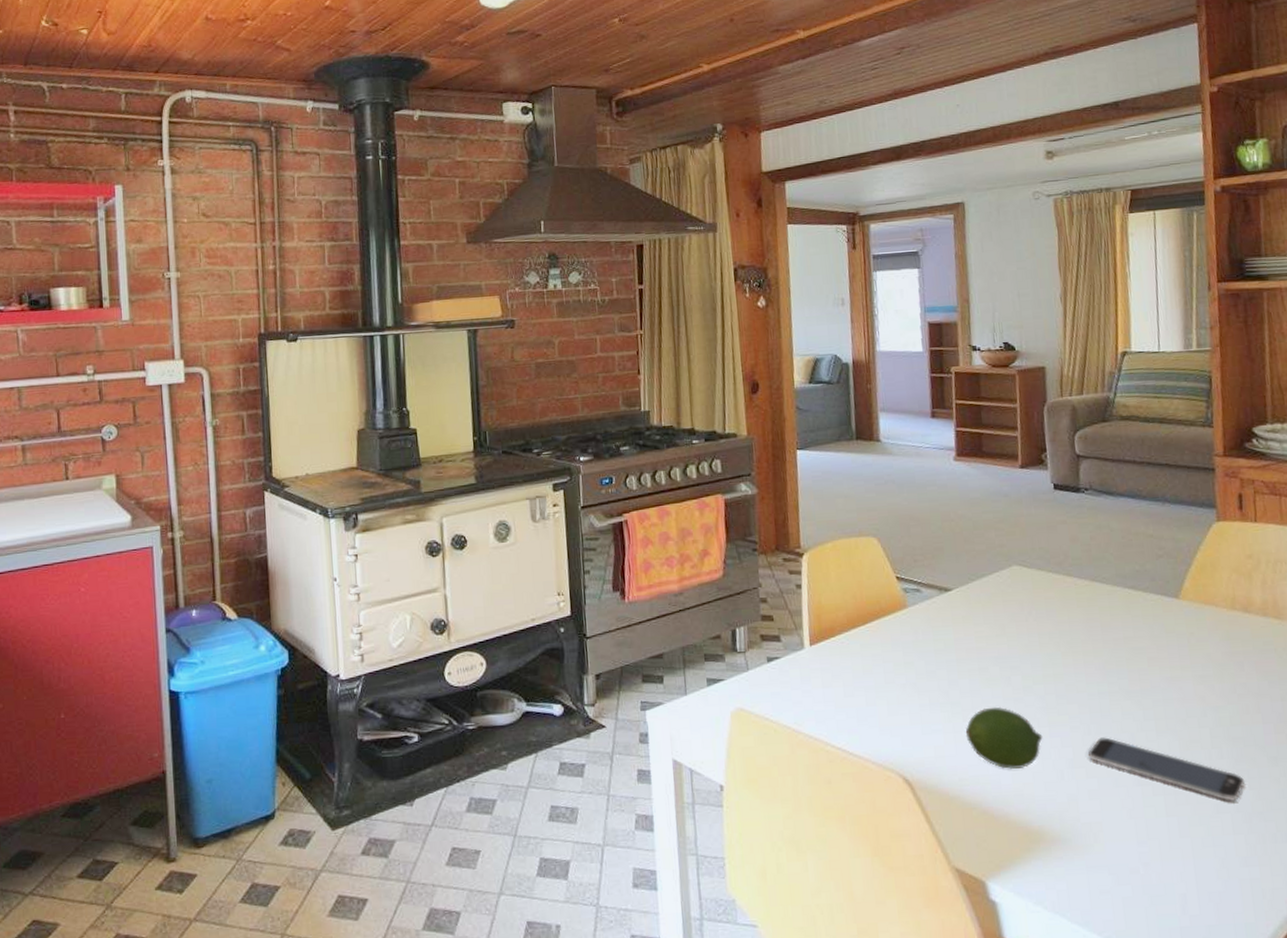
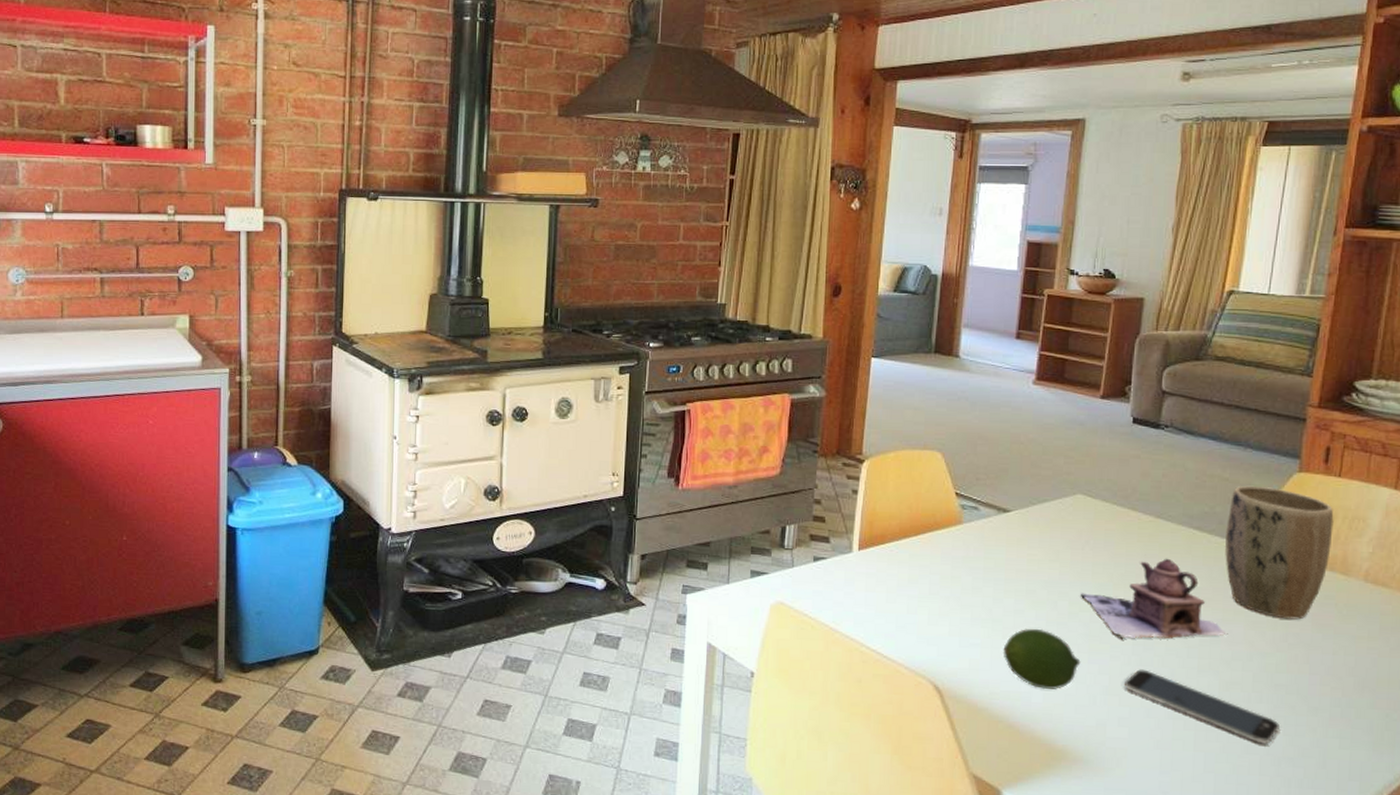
teapot: none [1032,620,1179,708] -> present [1081,558,1228,639]
plant pot: none [1158,539,1262,670] -> present [1224,485,1334,620]

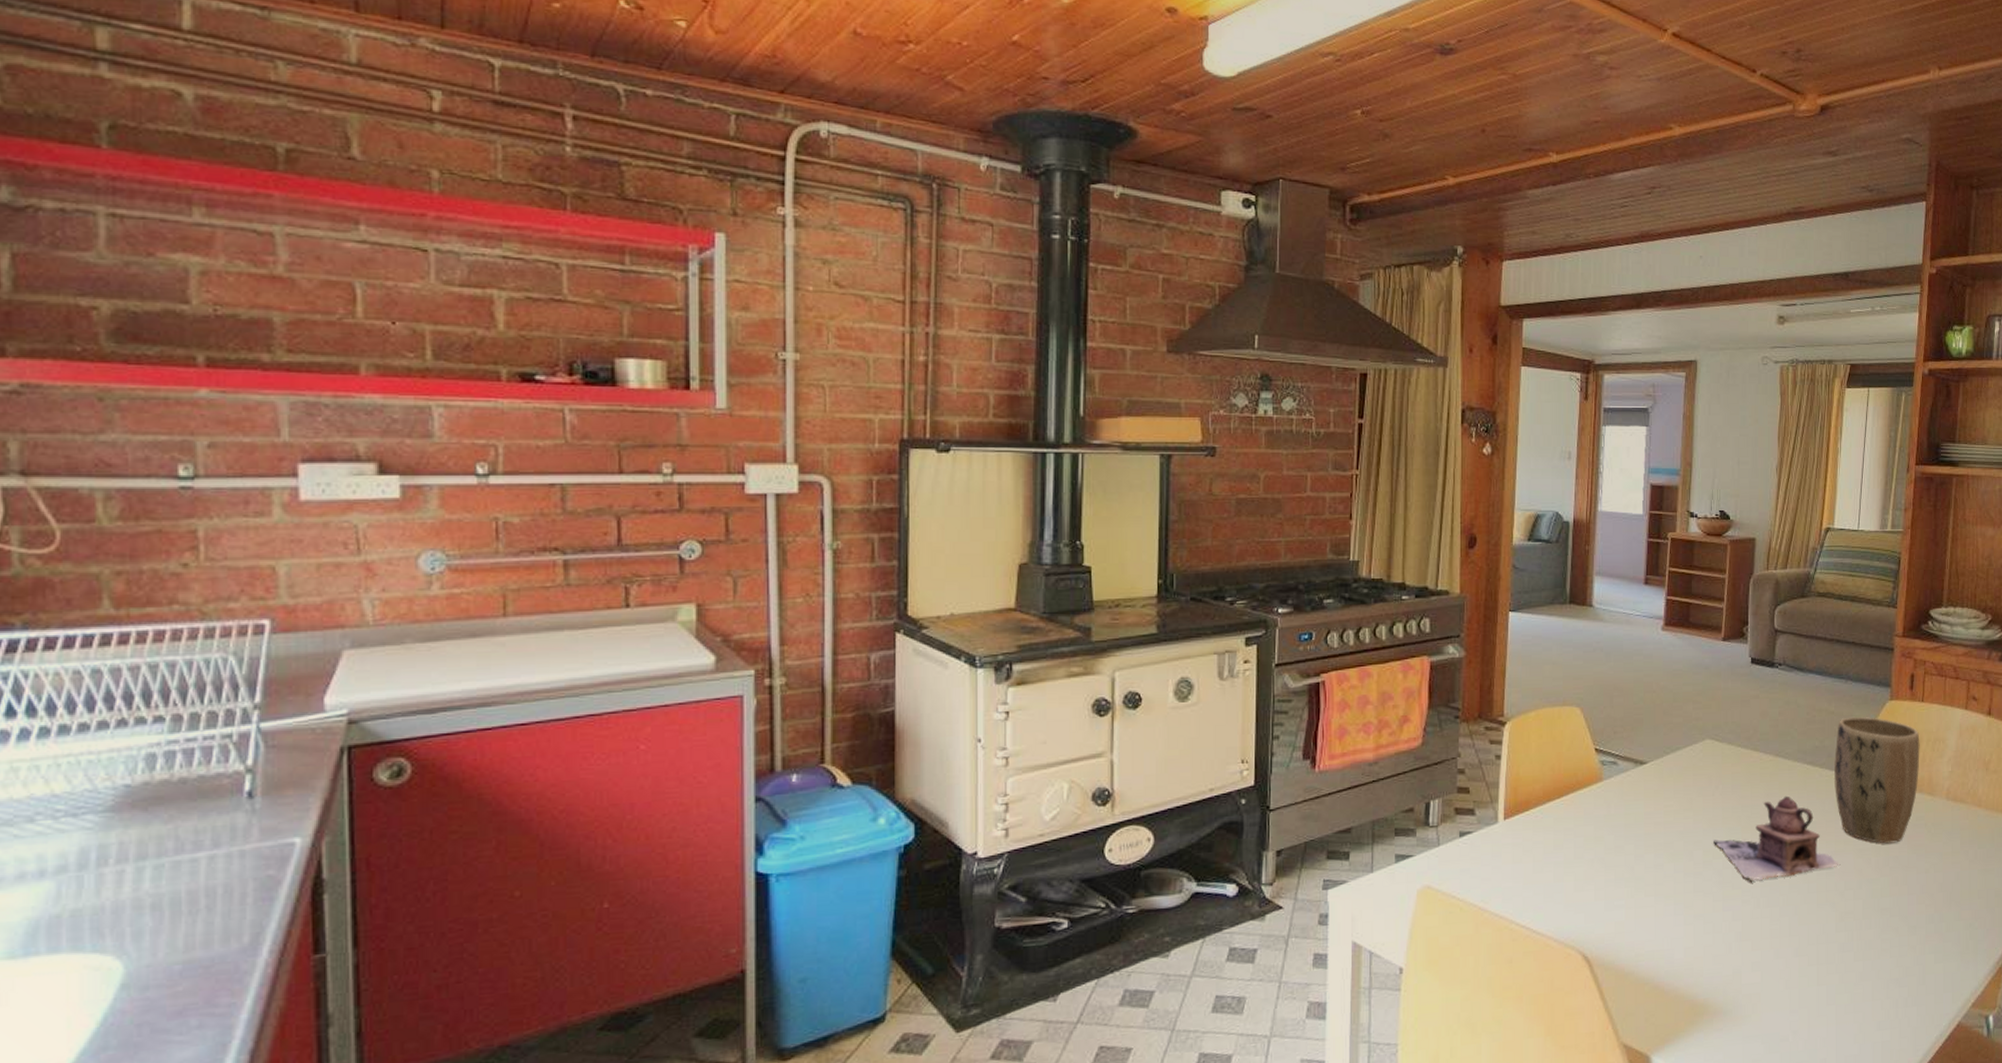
fruit: present [1003,628,1081,689] -> none [1646,881,1716,943]
smartphone: present [1123,669,1279,745] -> none [1755,910,1886,970]

